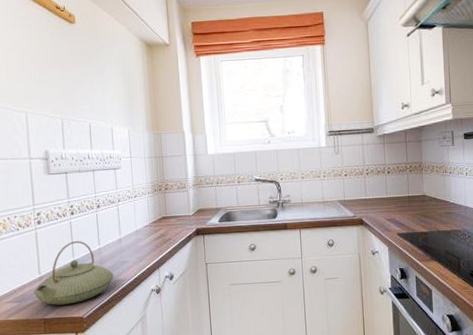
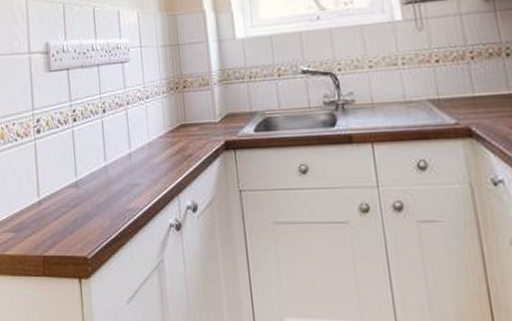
teapot: present [33,241,114,305] -> none [31,155,123,239]

